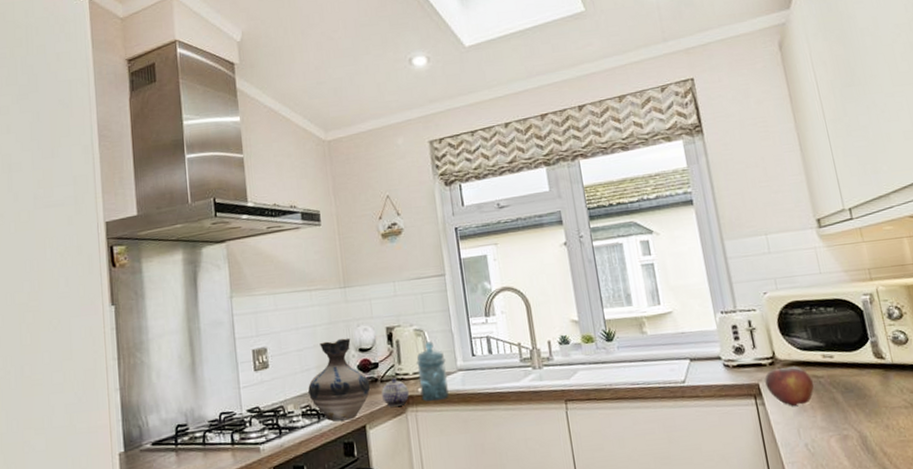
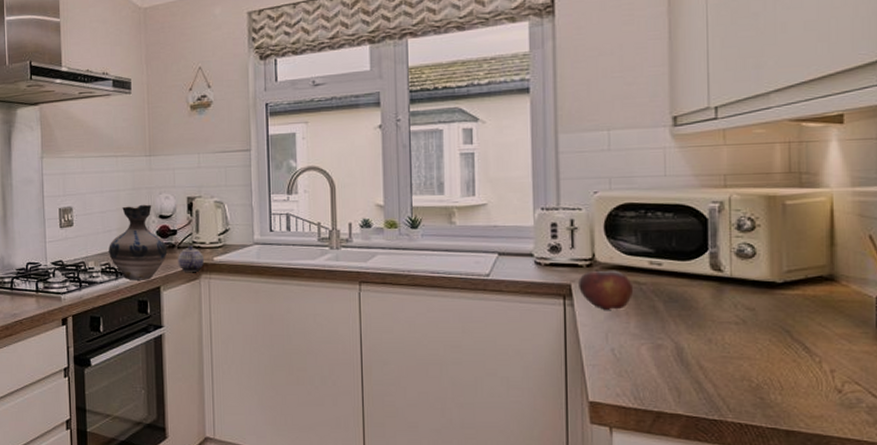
canister: present [416,341,449,402] -> none [214,214,243,271]

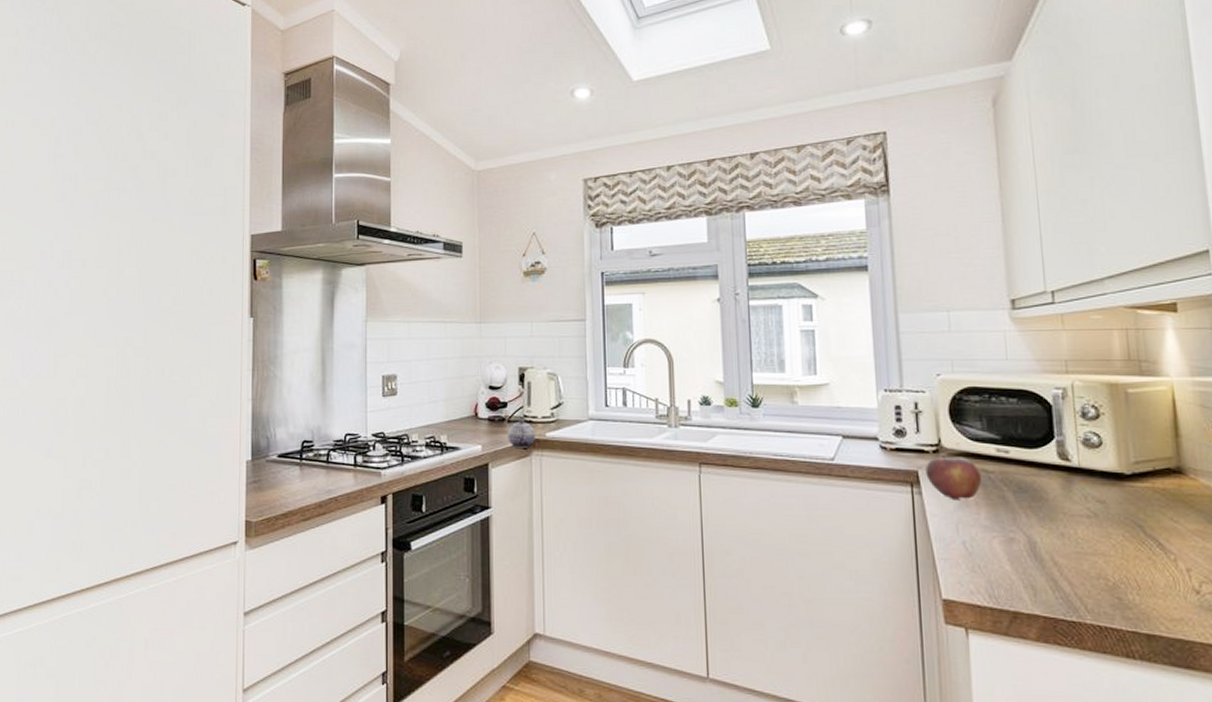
ceramic jug: present [109,204,168,280] -> none [434,374,497,456]

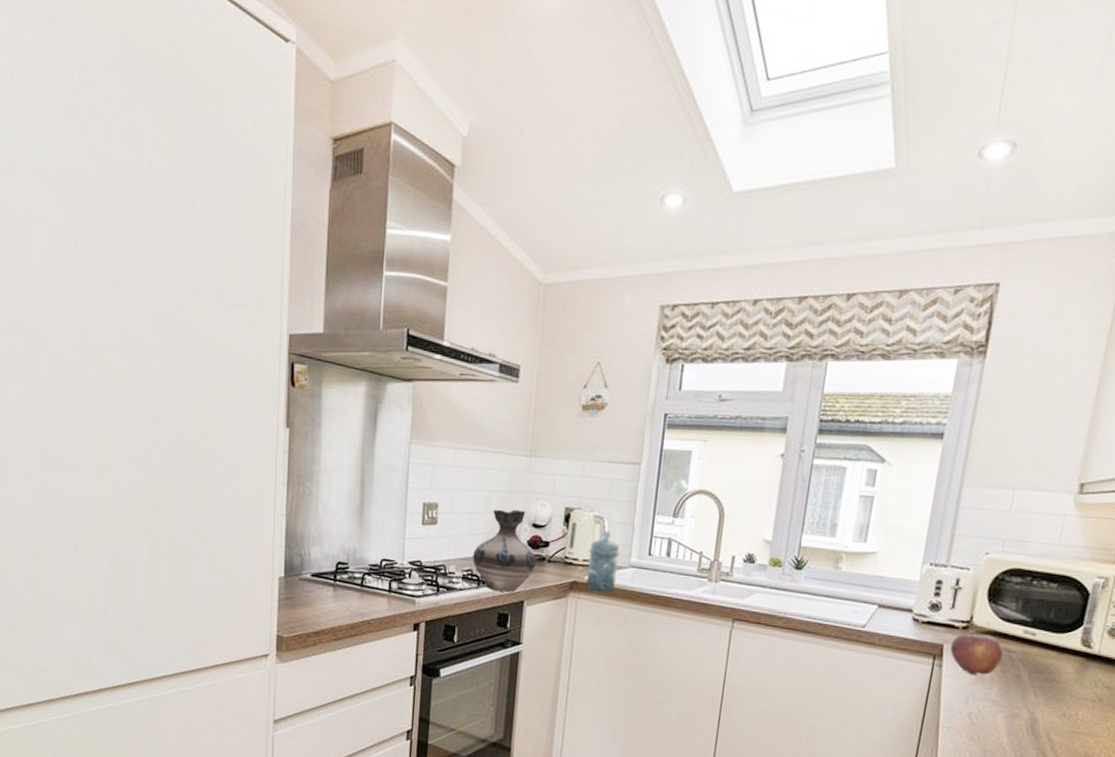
ceramic jug: none [434,374,497,456] -> present [473,509,537,592]
teapot: present [508,419,535,448] -> none [546,560,575,590]
canister: none [547,387,577,448] -> present [585,531,620,593]

